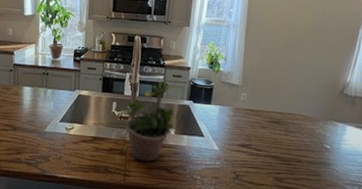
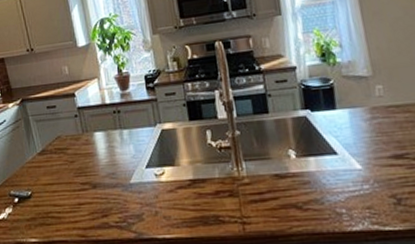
potted plant: present [119,80,175,162] -> none [217,90,295,201]

